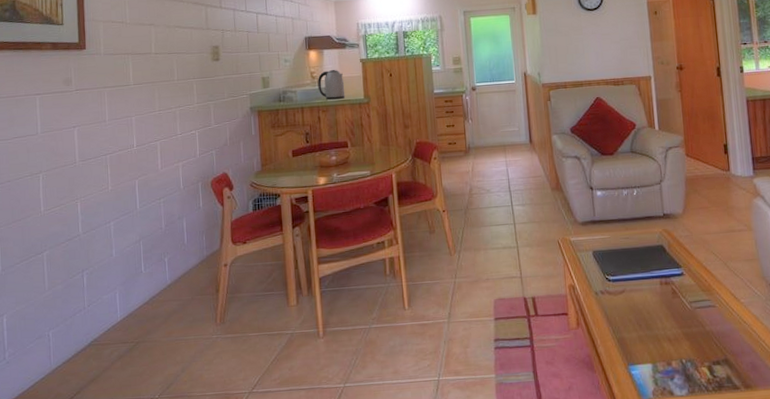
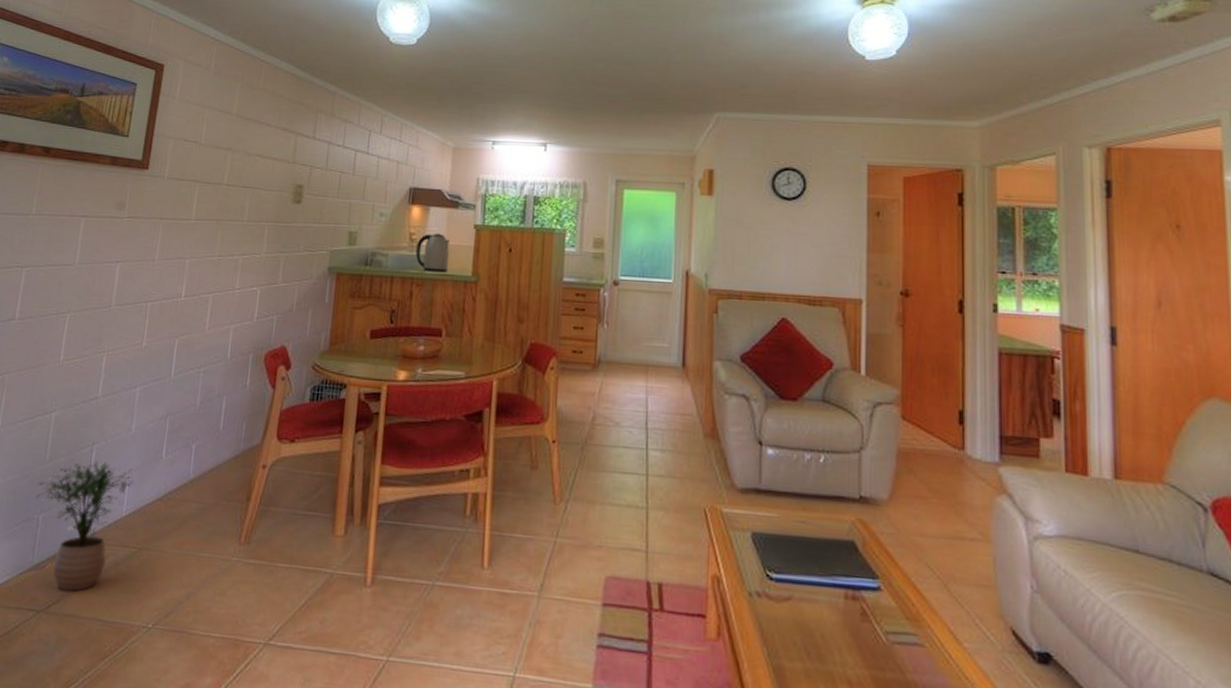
potted plant: none [42,282,122,384] -> present [35,461,133,592]

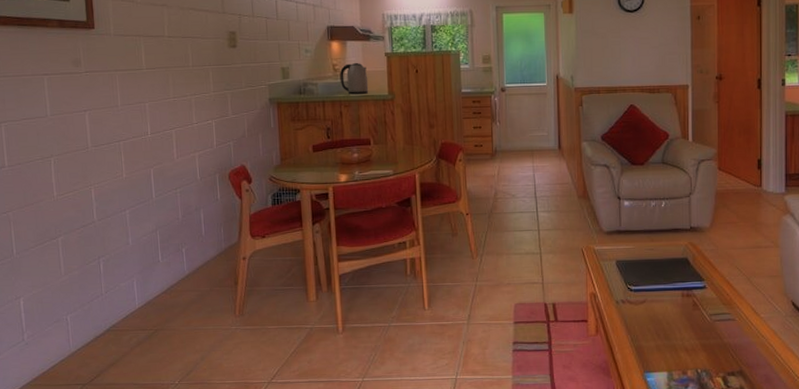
potted plant: present [35,461,133,592] -> none [59,270,139,367]

